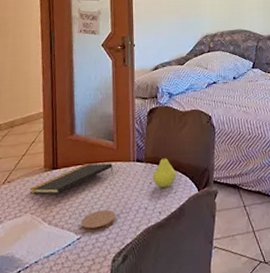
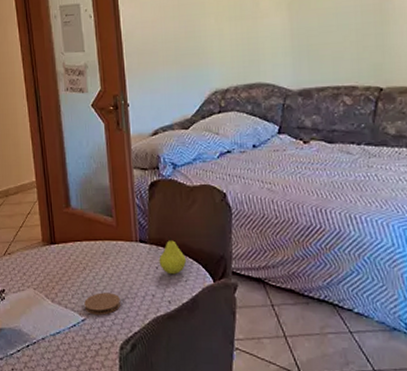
notepad: present [30,163,113,194] -> none [30,240,115,271]

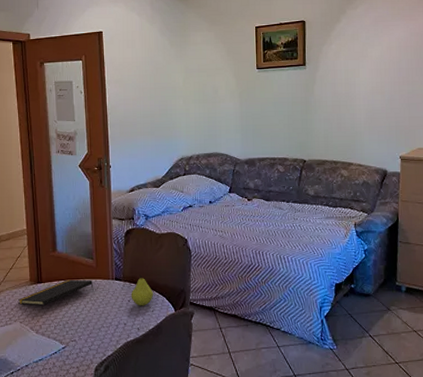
notepad: none [30,240,115,271] -> present [18,279,94,306]
coaster: present [84,292,121,315] -> none [65,323,98,343]

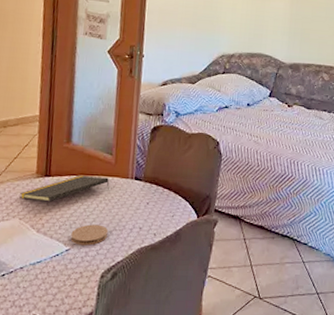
coaster: none [65,323,98,343] -> present [70,224,109,246]
fruit: present [131,275,153,306] -> none [150,176,176,210]

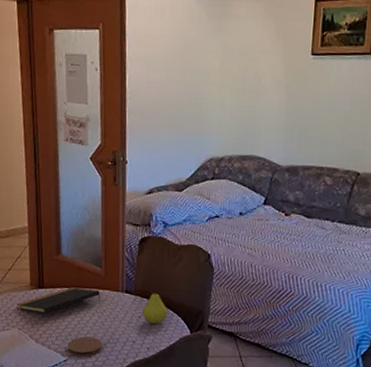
fruit: none [150,176,176,210] -> present [142,289,167,325]

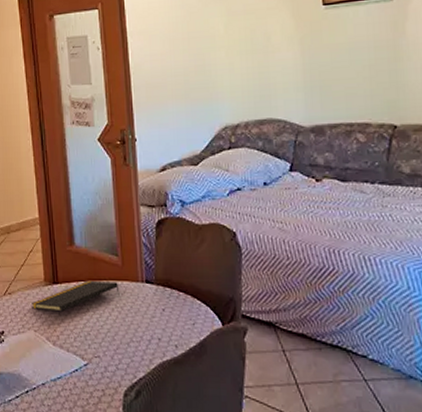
coaster: present [67,336,103,357] -> none [87,335,126,360]
fruit: present [142,289,167,325] -> none [165,277,194,317]

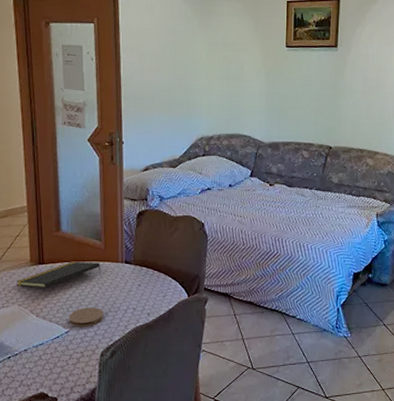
coaster: none [87,335,126,360] -> present [69,307,104,327]

